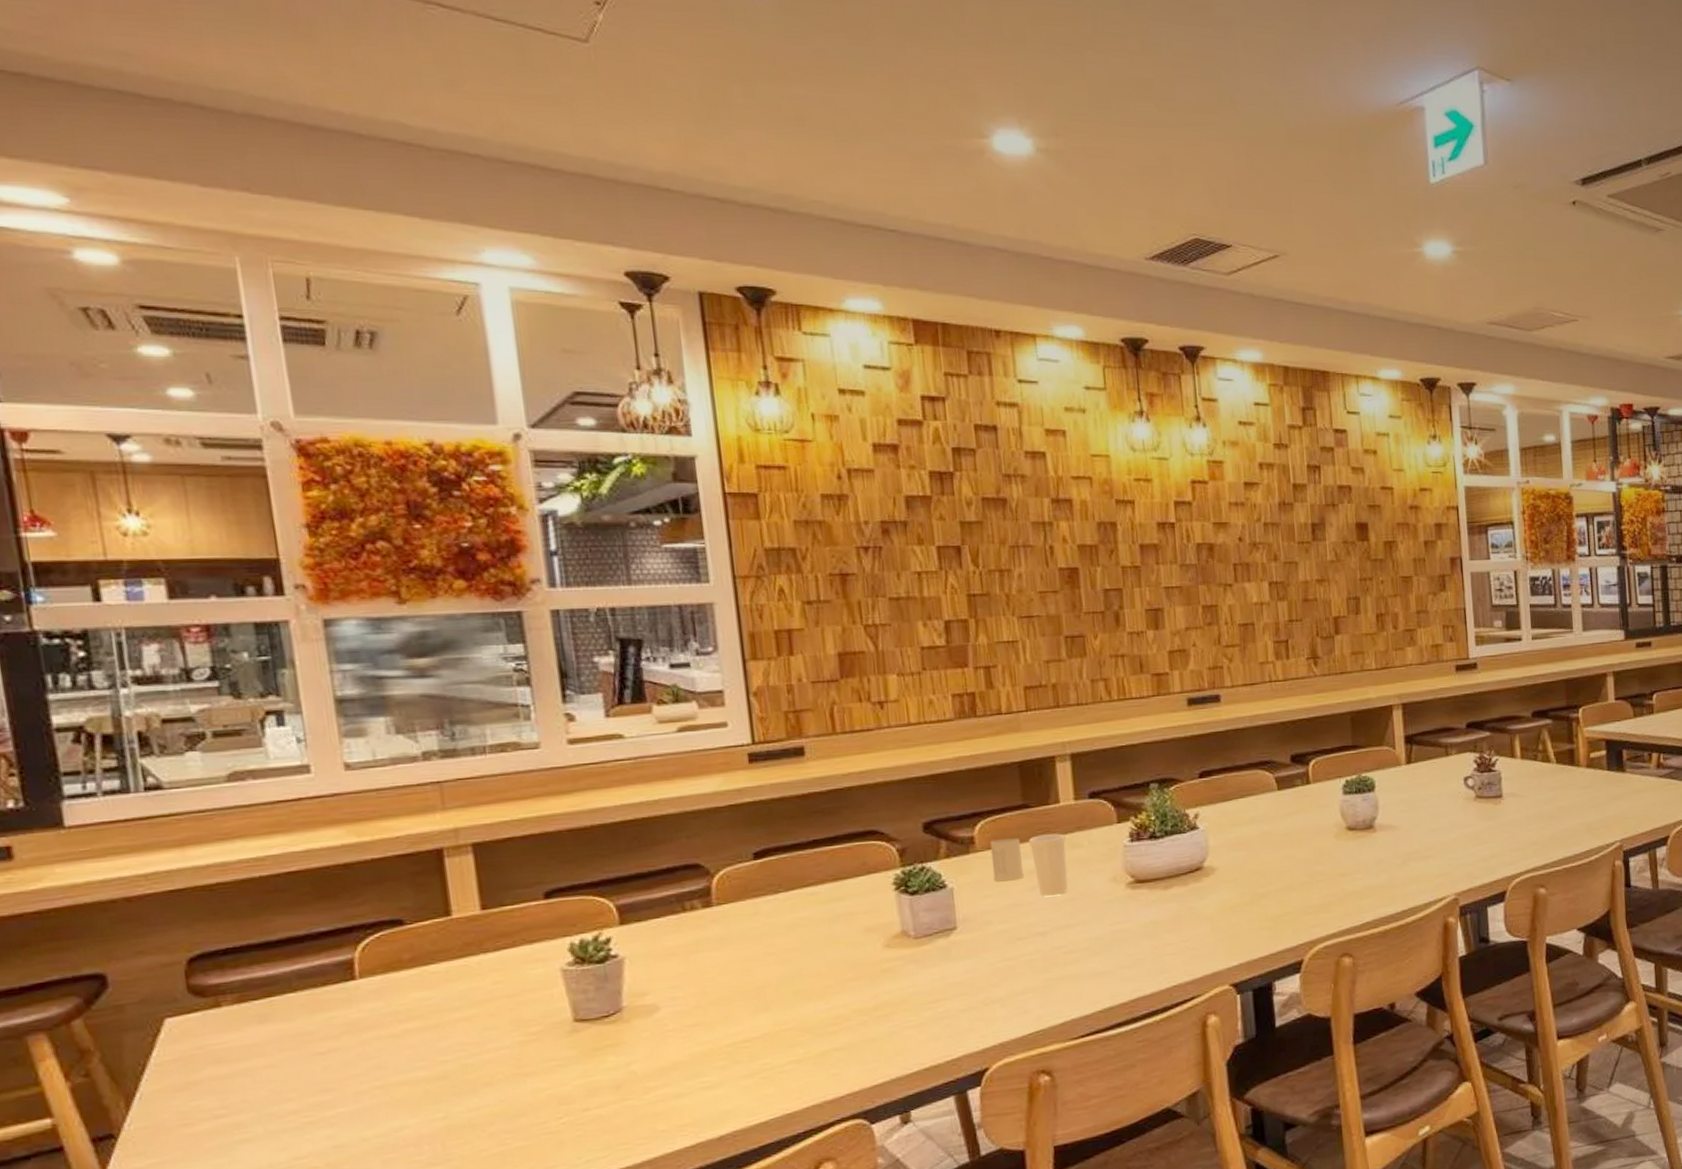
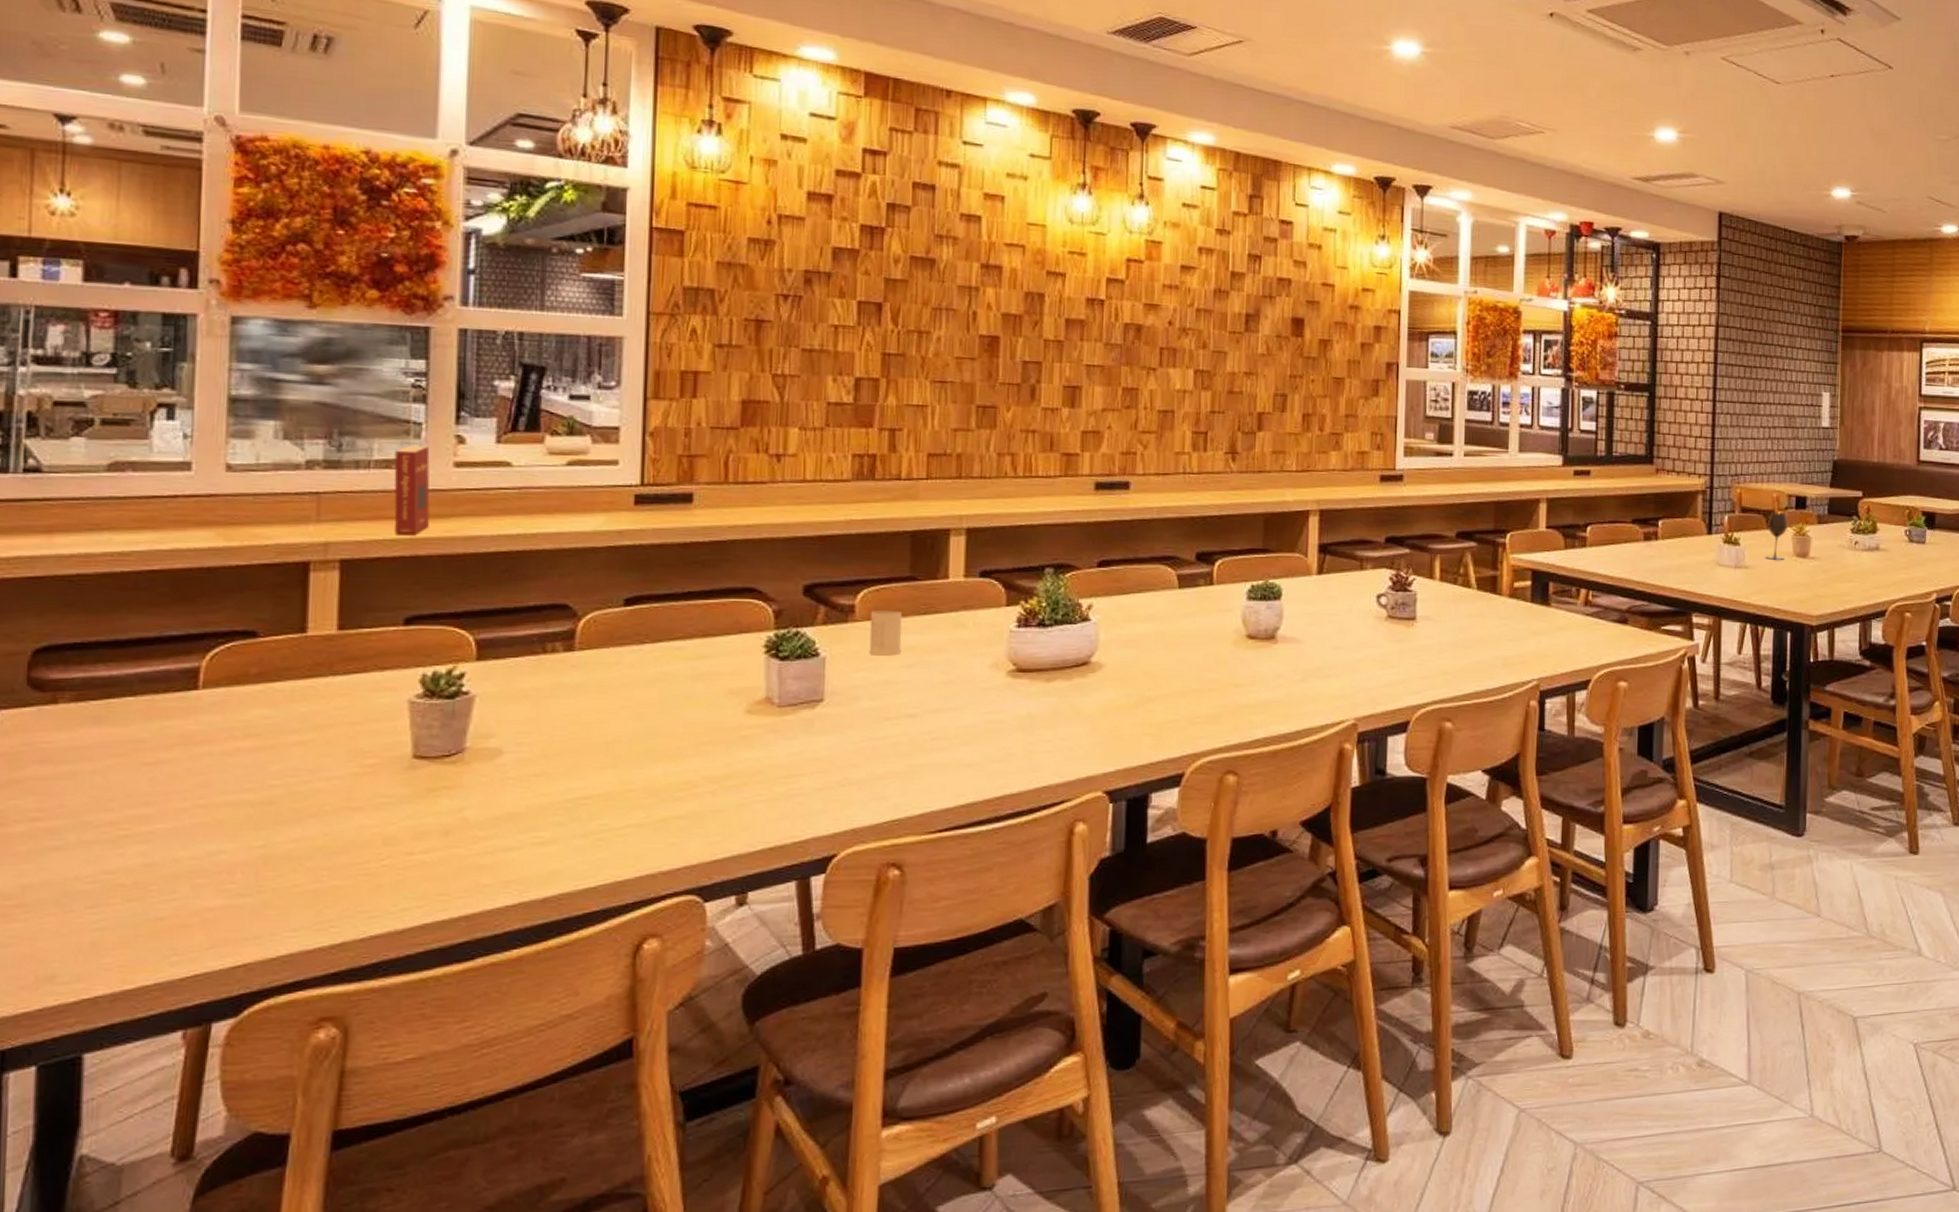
book: none [507,726,553,816] -> present [394,445,430,537]
cup: present [1029,833,1069,897] -> none [911,610,950,677]

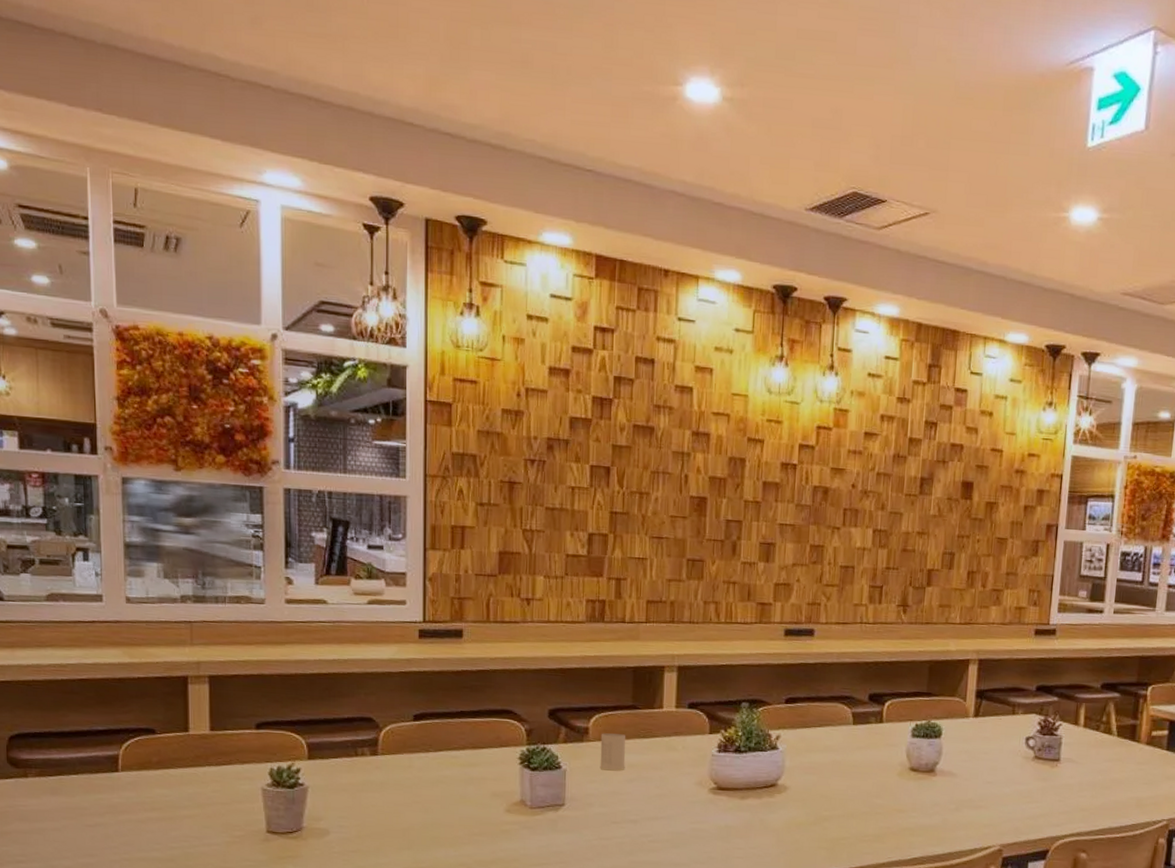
book: present [394,445,430,537] -> none [243,584,270,659]

